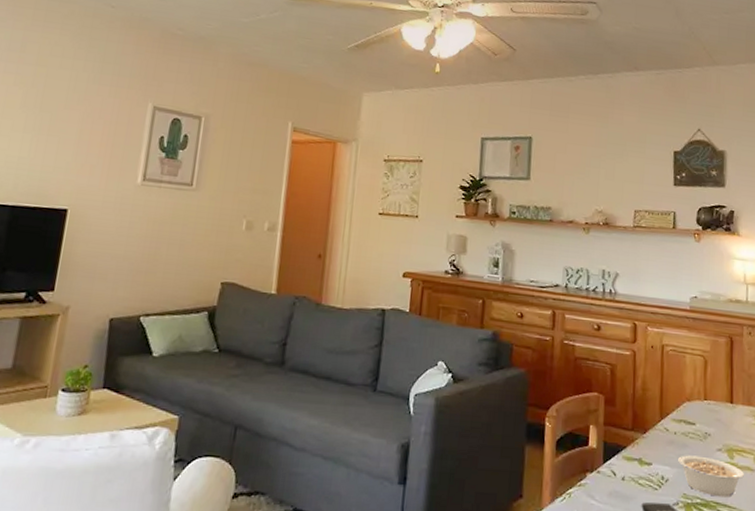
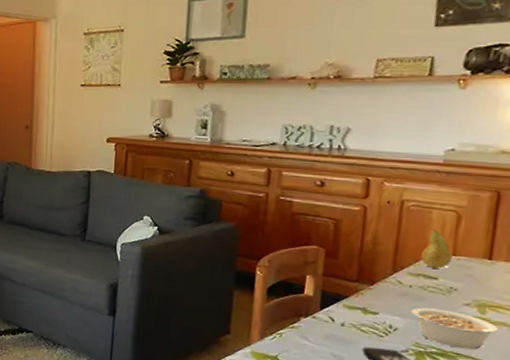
fruit: none [681,374,704,414] -> present [421,230,452,269]

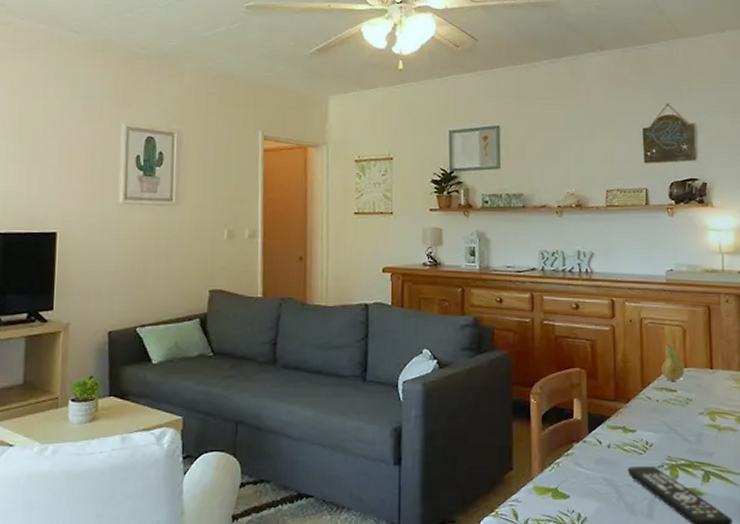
legume: present [411,307,498,350] -> none [661,420,726,457]

